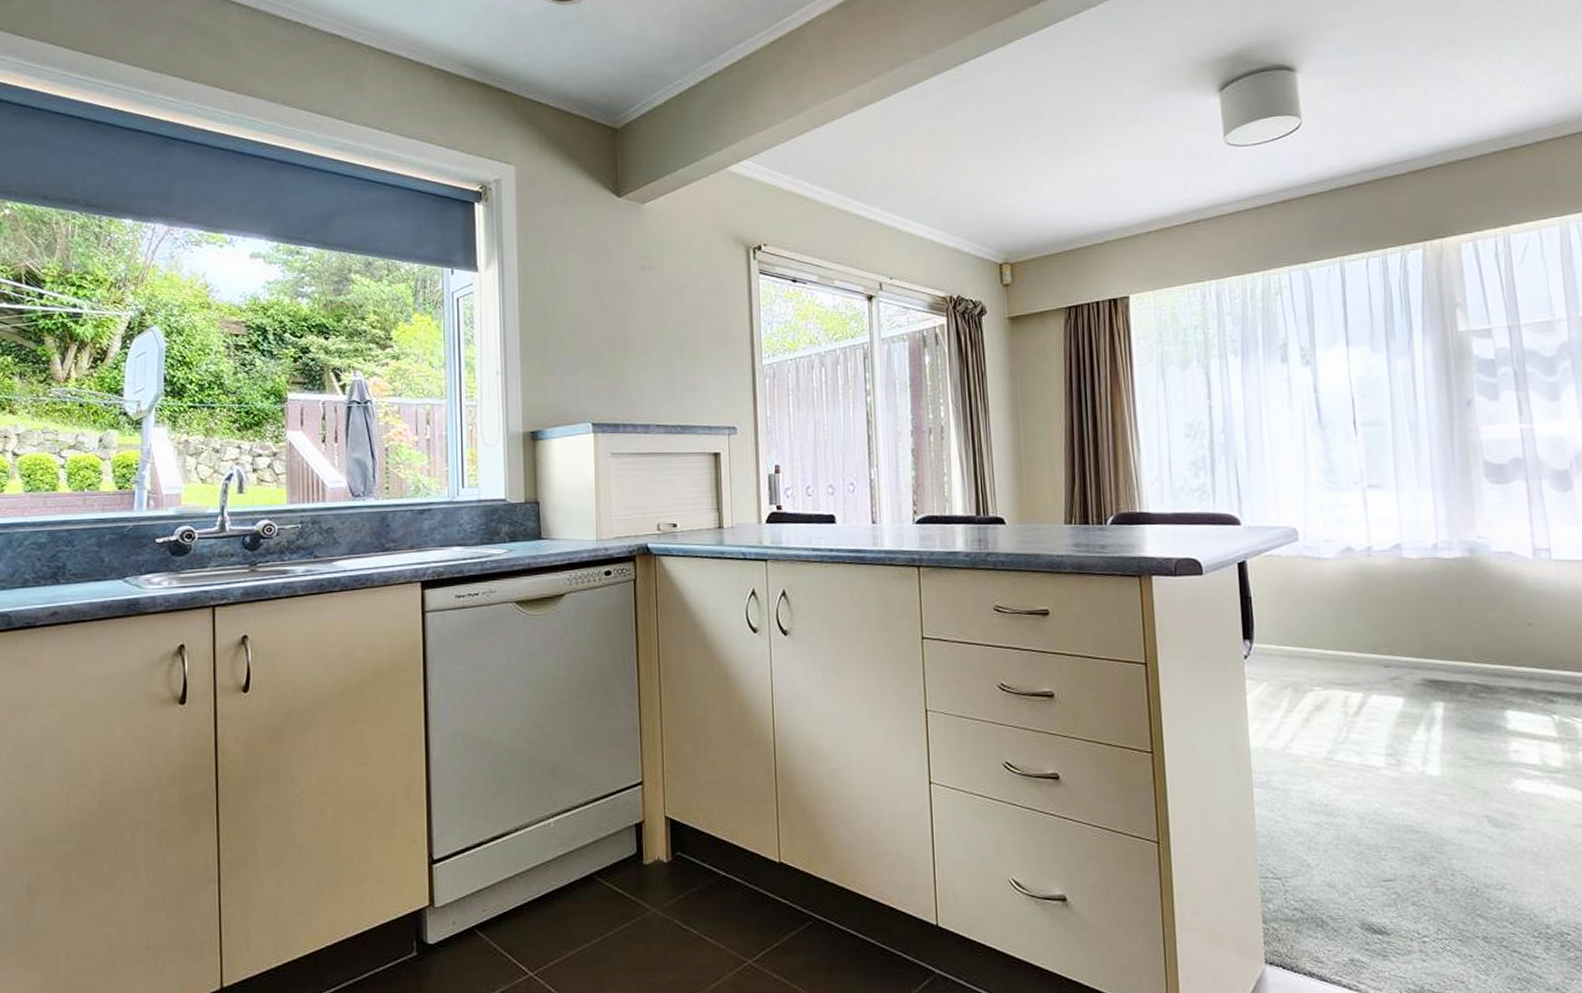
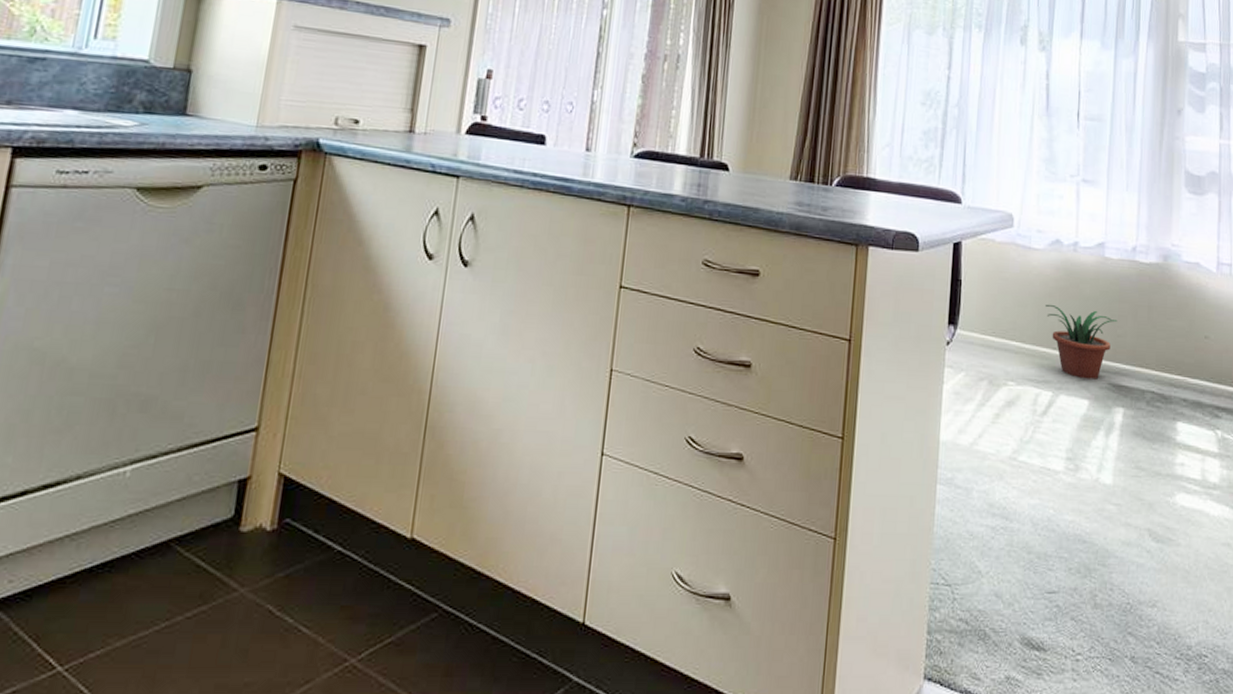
potted plant: none [1344,609,1426,678] -> present [1046,304,1118,380]

